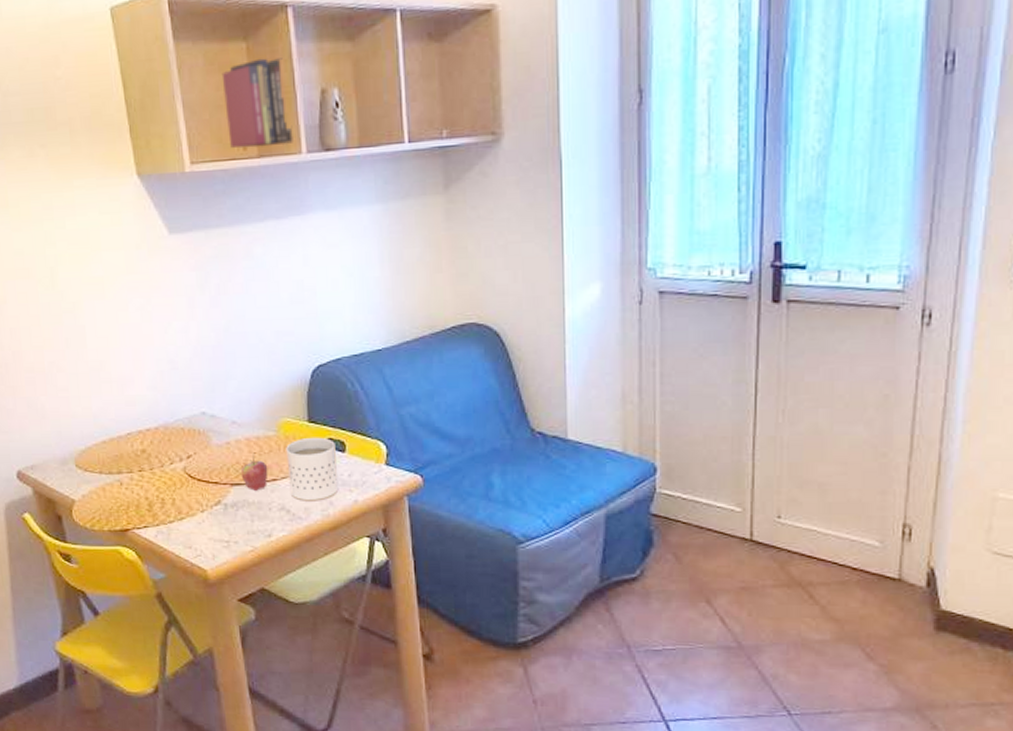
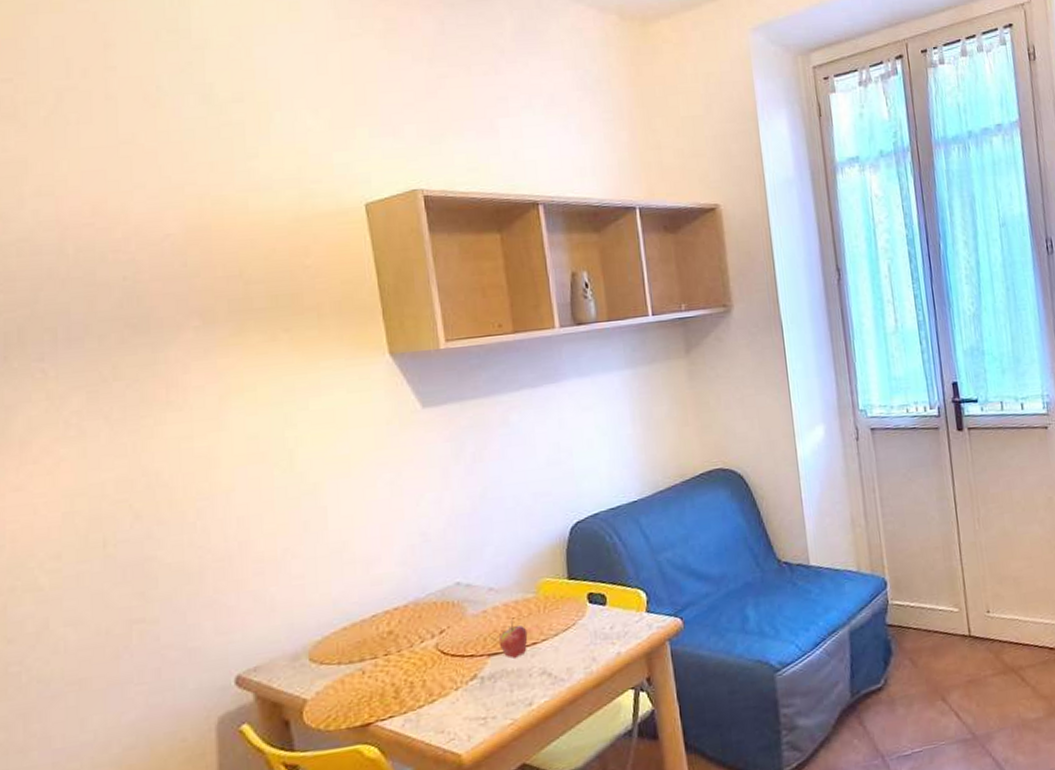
books: present [221,58,293,149] -> none [476,247,547,326]
mug: present [286,437,339,501] -> none [546,592,601,662]

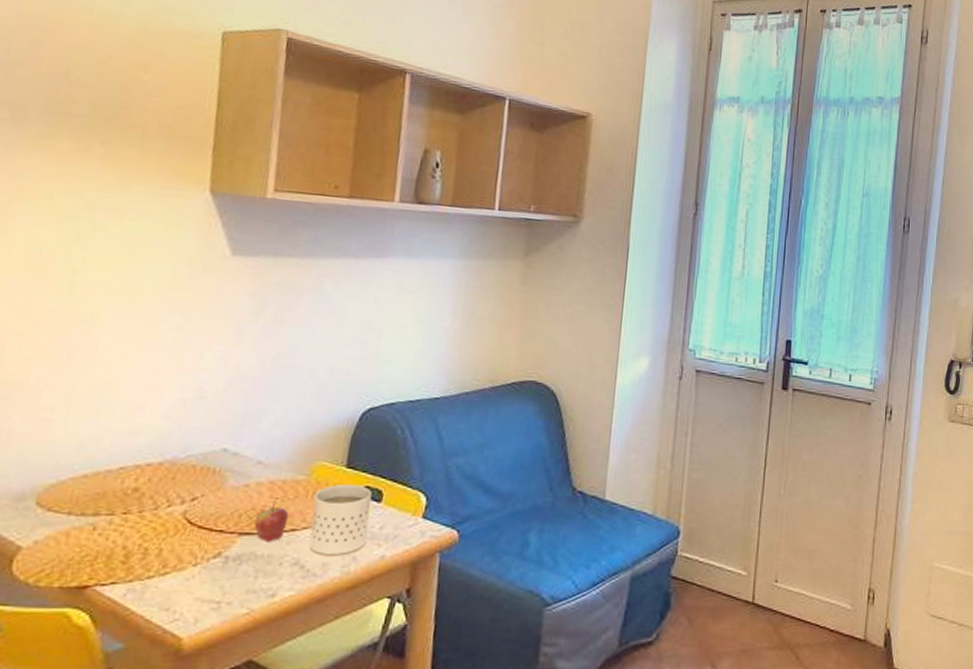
mug: none [546,592,601,662] -> present [308,484,372,556]

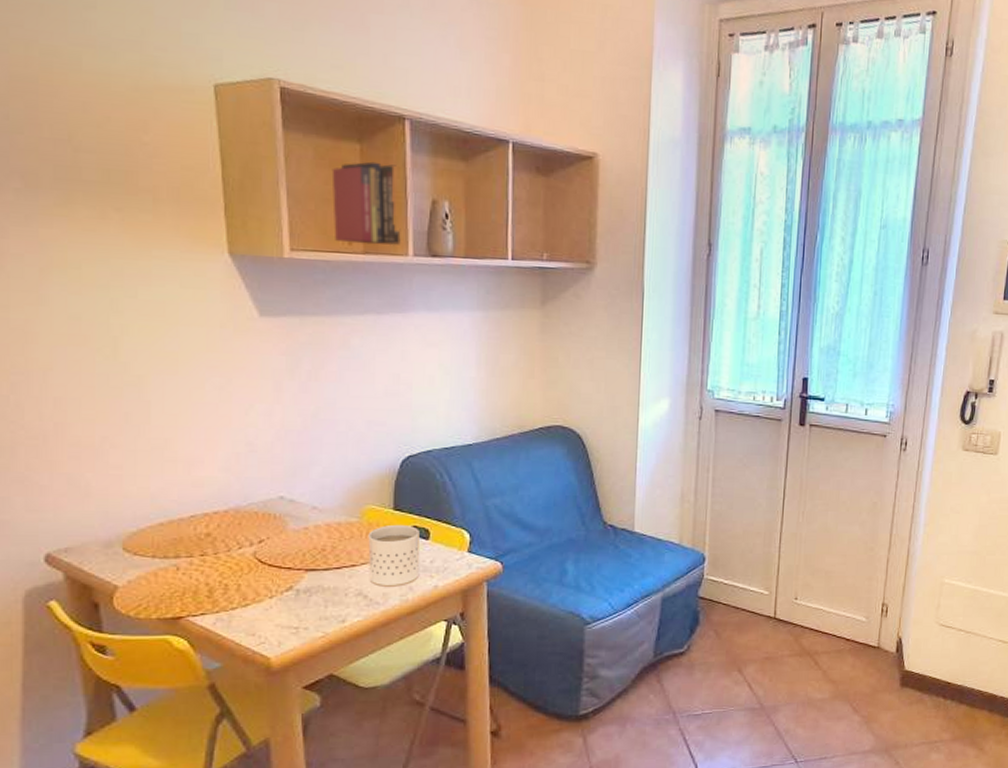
fruit: present [253,497,289,542] -> none [317,538,348,576]
books: none [321,110,392,191] -> present [331,161,401,246]

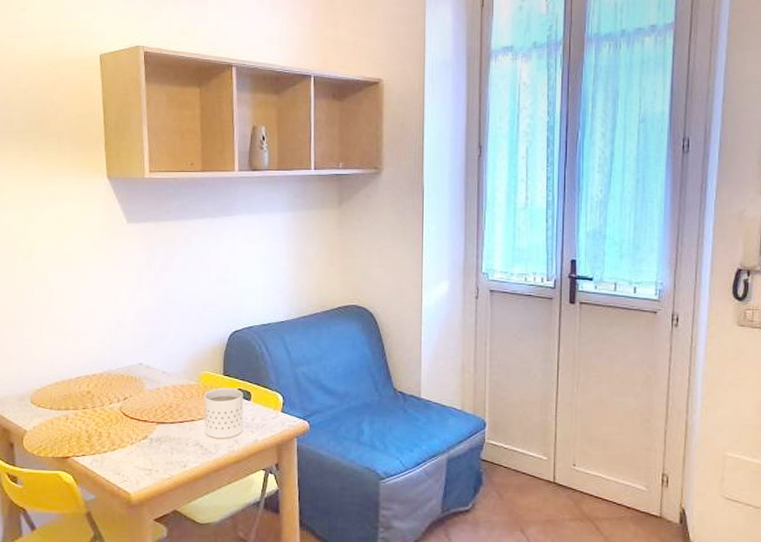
books: present [331,161,401,246] -> none [179,101,229,164]

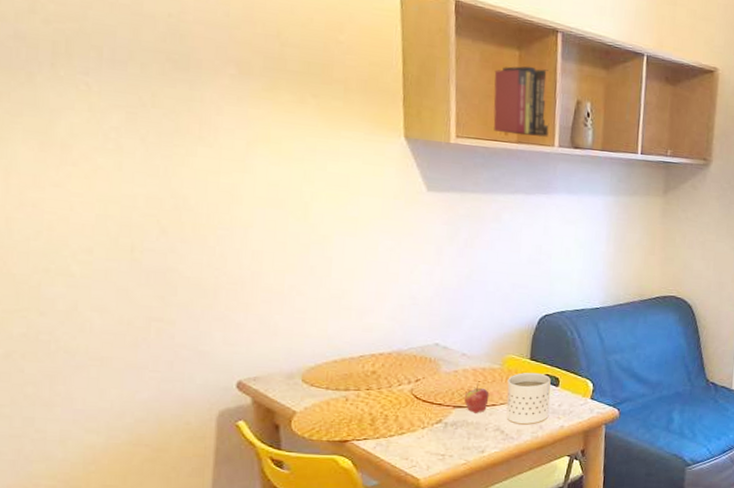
fruit: none [166,397,188,429] -> present [464,381,489,413]
books: none [179,101,229,164] -> present [493,66,549,138]

